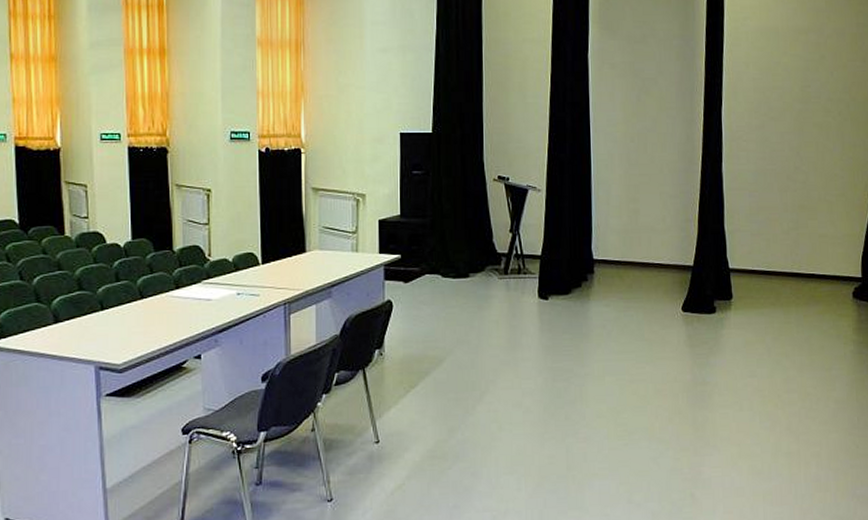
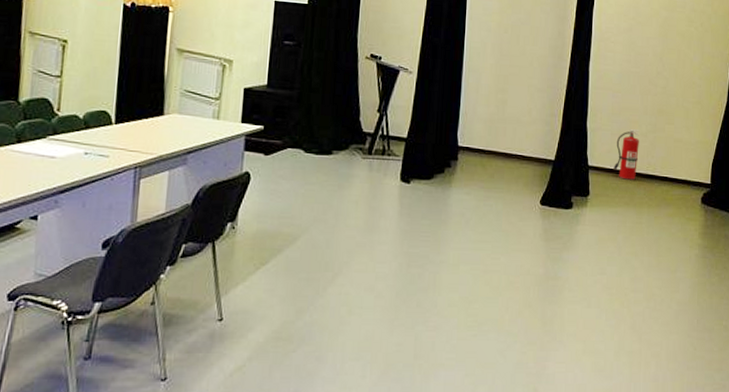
fire extinguisher: none [756,228,782,280] -> present [613,129,639,180]

